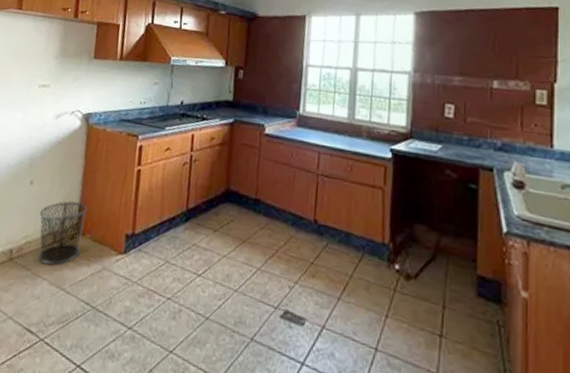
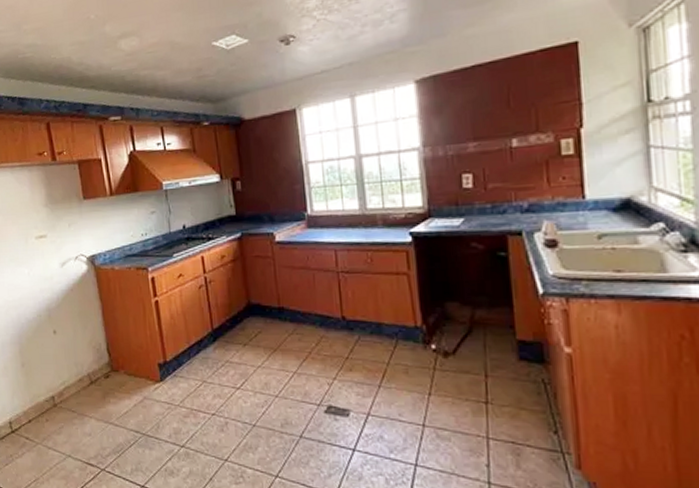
waste bin: present [38,201,88,266] -> none [70,343,118,404]

